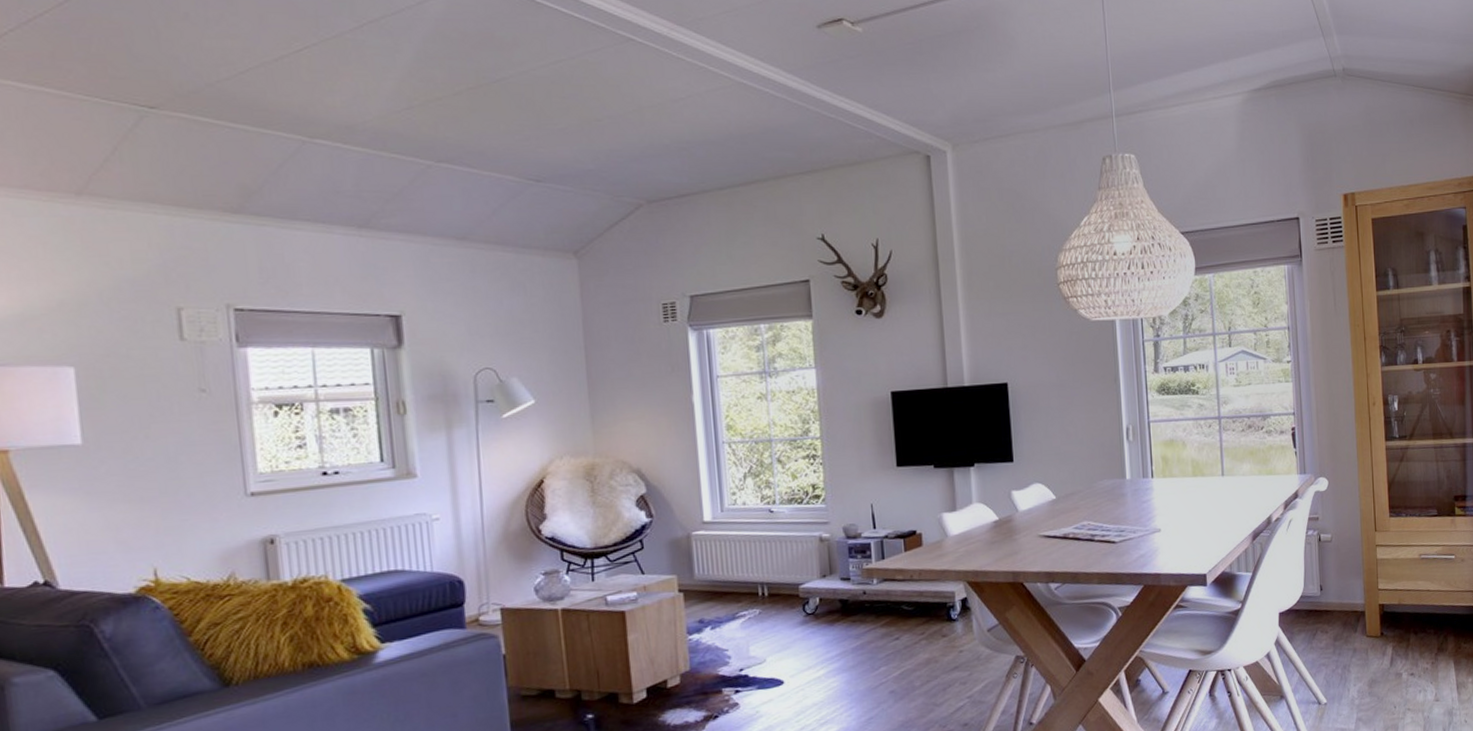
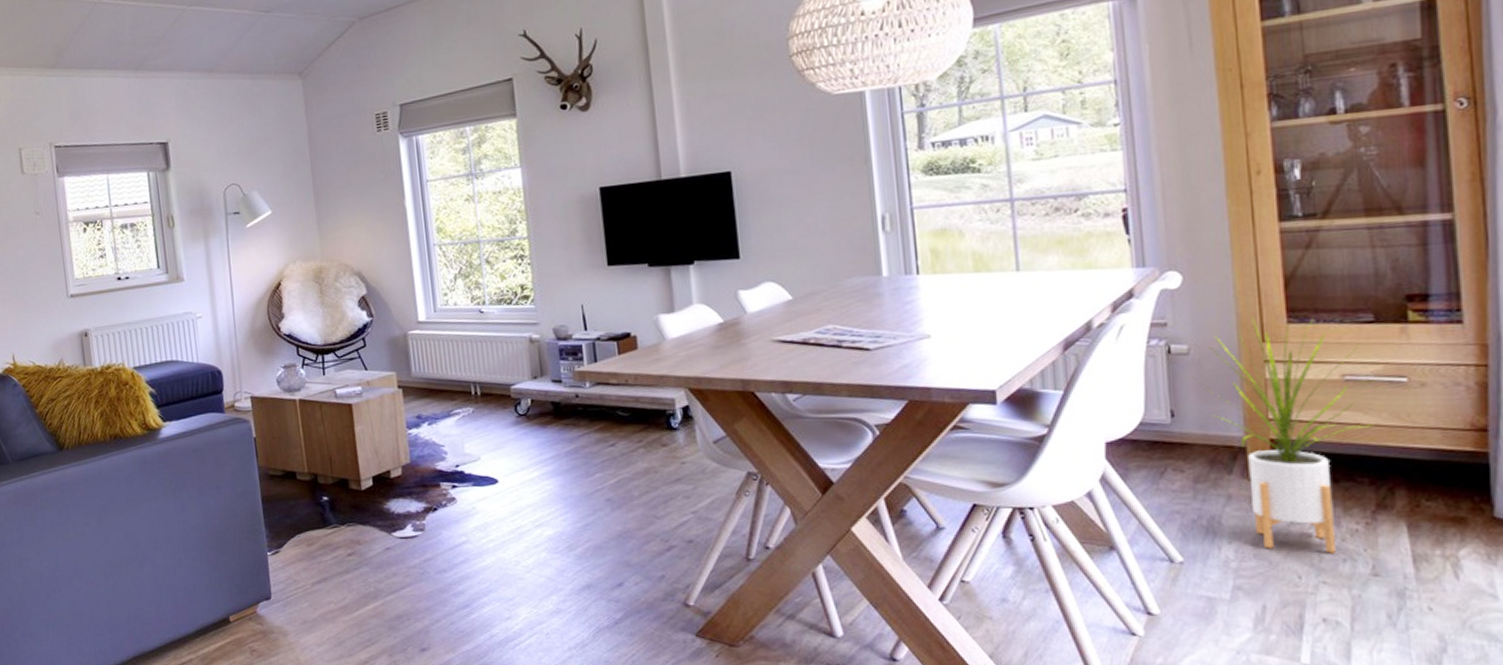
house plant: none [1332,512,1437,688] -> present [1190,317,1374,554]

